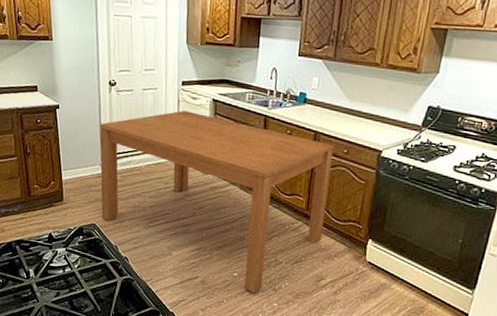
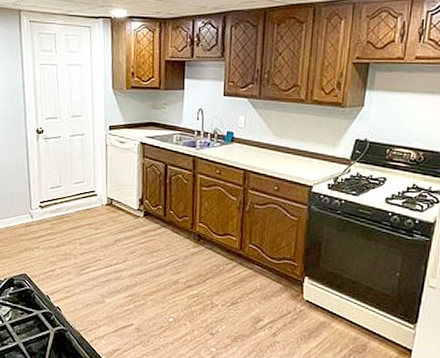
dining table: present [99,111,334,294] -> none [27,155,264,339]

